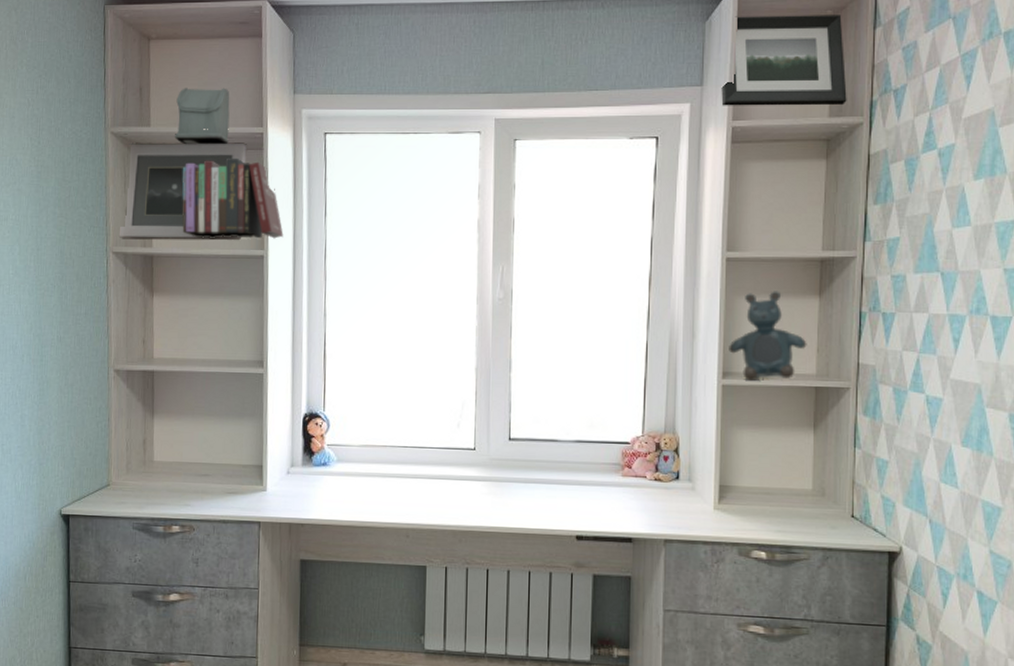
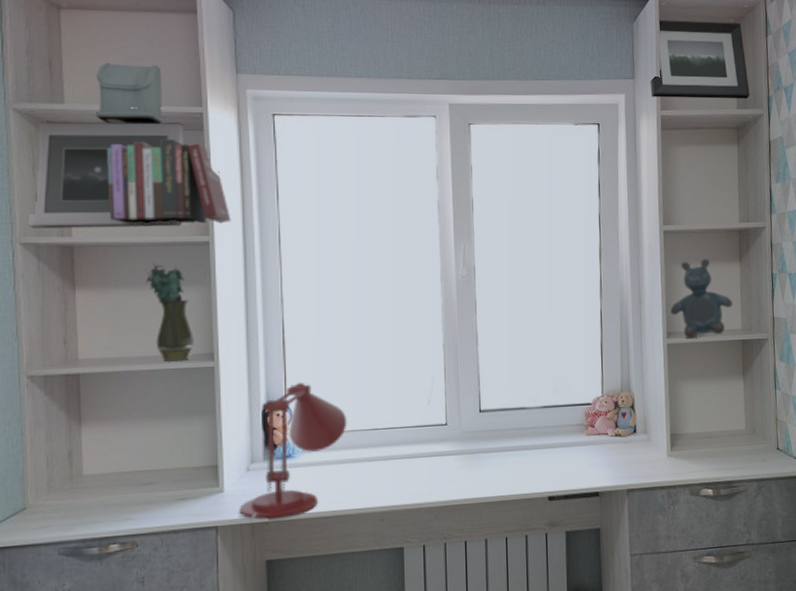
vase: none [209,274,247,365] -> present [145,263,193,360]
desk lamp: none [277,395,379,522] -> present [237,383,347,522]

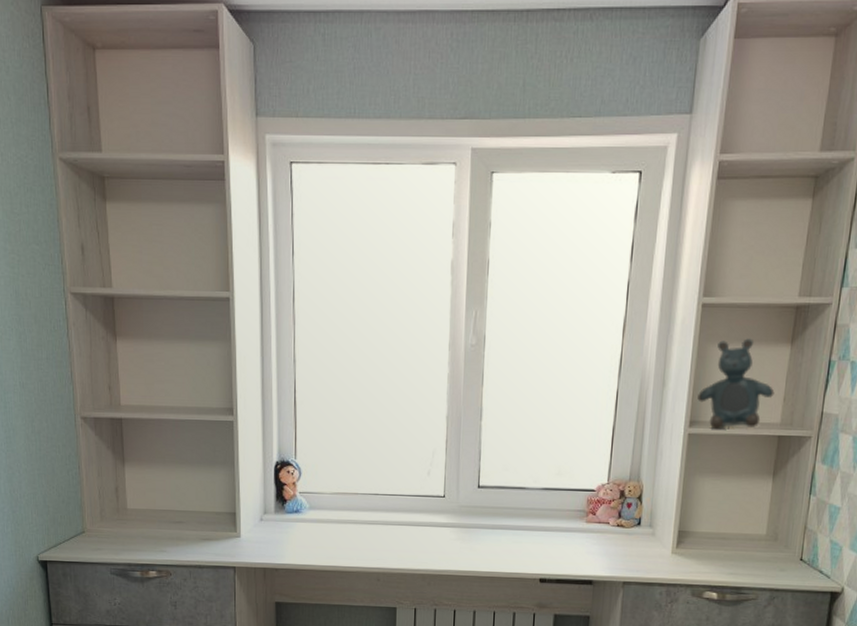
picture frame: present [27,122,184,228] -> none [75,171,207,282]
decorative box: present [96,63,162,125] -> none [128,107,187,174]
books: present [108,138,231,225] -> none [140,189,250,280]
vase: present [145,263,193,360] -> none [174,317,216,412]
desk lamp: present [237,383,347,522] -> none [252,443,351,567]
picture frame: present [650,19,750,100] -> none [710,32,845,139]

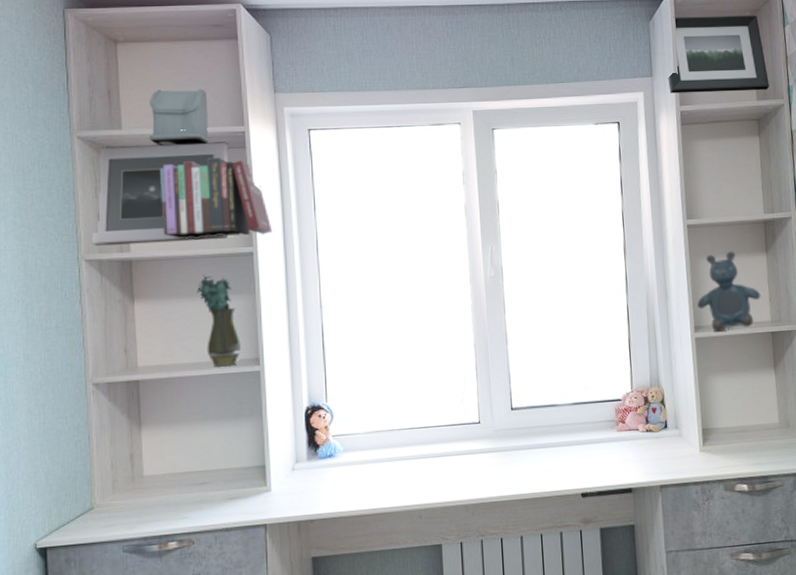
picture frame: none [75,171,207,282] -> present [91,142,229,246]
decorative box: none [128,107,187,174] -> present [149,88,209,146]
books: none [140,189,250,280] -> present [161,157,273,239]
vase: none [174,317,216,412] -> present [196,274,241,366]
picture frame: none [710,32,845,139] -> present [668,15,770,94]

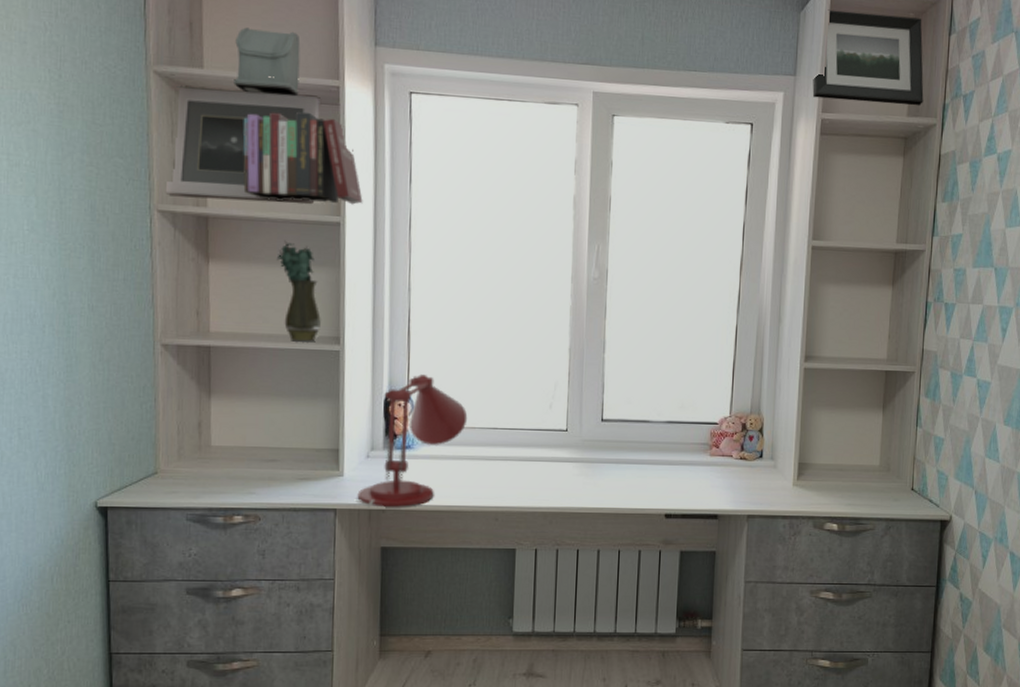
desk lamp: none [284,384,385,520] -> present [356,375,468,508]
stuffed animal: present [697,251,761,332] -> none [811,279,880,364]

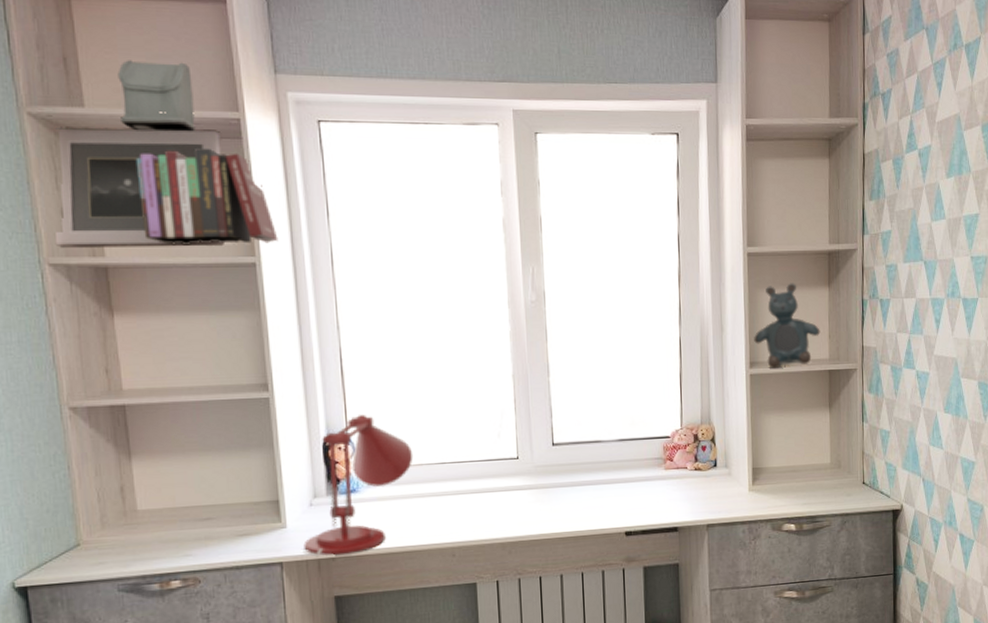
vase: present [276,240,321,341] -> none [189,286,246,391]
stuffed animal: none [811,279,880,364] -> present [754,283,821,368]
picture frame: present [812,9,924,106] -> none [734,14,844,107]

